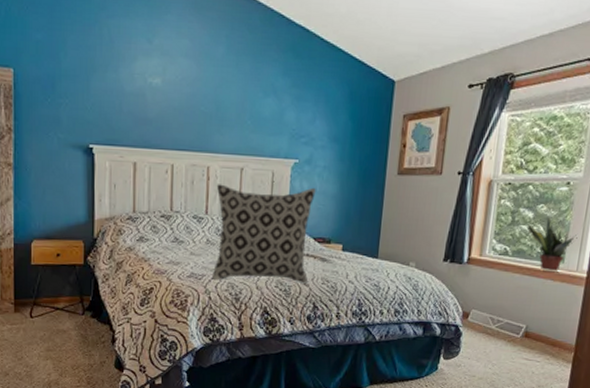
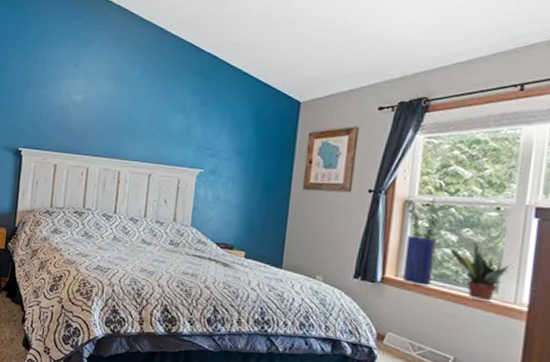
pillow: present [213,184,316,284] -> none [117,187,220,287]
vase: none [486,175,520,262] -> present [402,196,440,286]

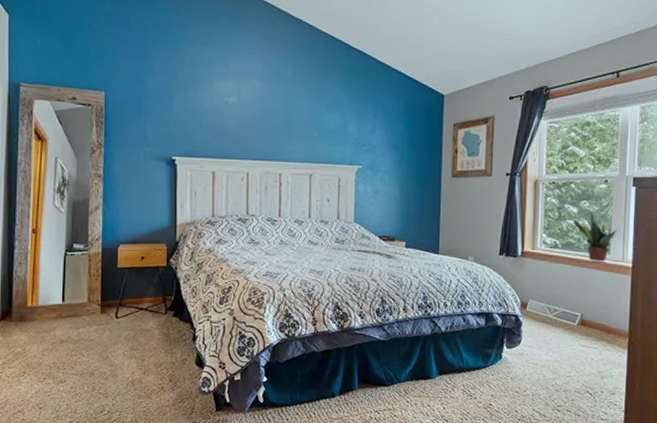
vase: present [402,196,440,286] -> none [536,175,564,255]

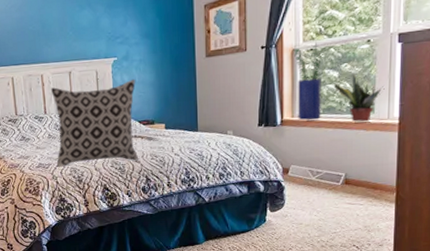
pillow: none [287,189,379,279] -> present [50,79,139,168]
vase: none [536,175,564,255] -> present [293,41,323,121]

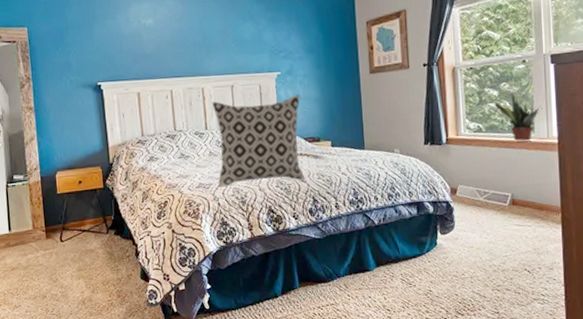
vase: present [293,41,323,121] -> none [454,60,484,140]

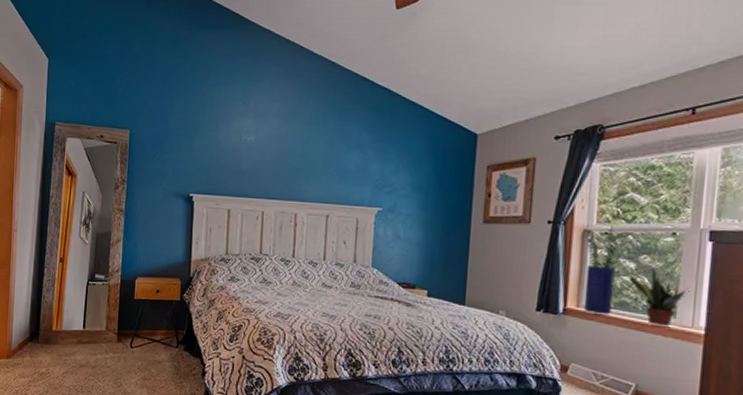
pillow: present [212,94,305,188] -> none [298,230,400,328]
vase: none [454,60,484,140] -> present [584,224,619,315]

